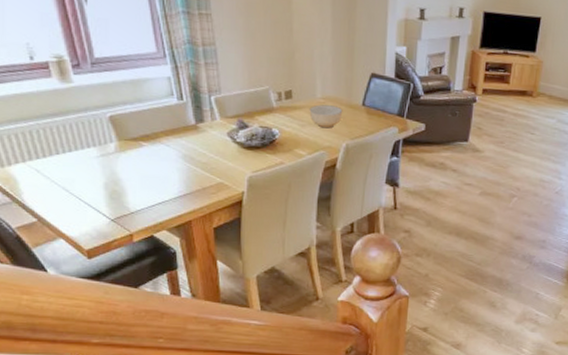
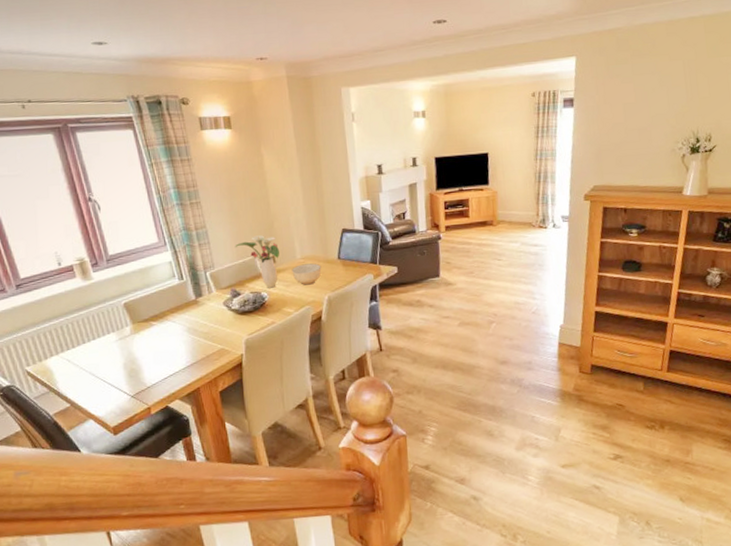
flower arrangement: none [247,64,298,125] -> present [235,235,279,288]

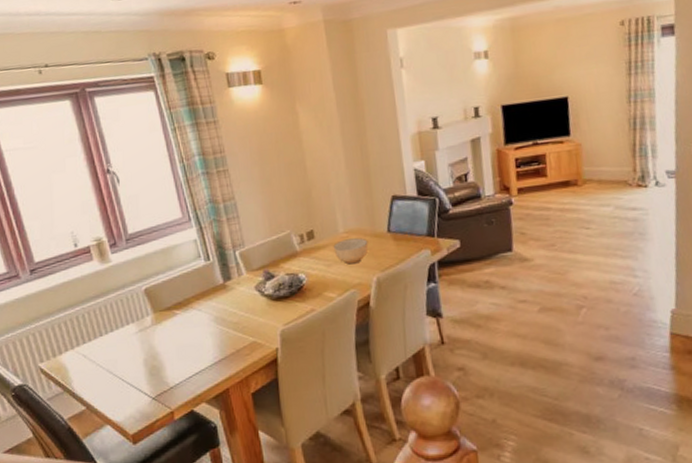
flower arrangement: present [235,235,279,288] -> none [267,206,319,269]

